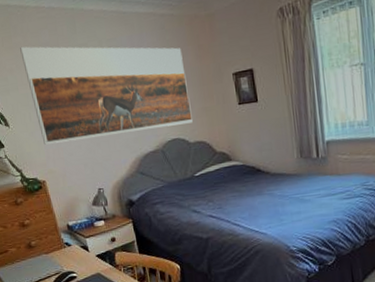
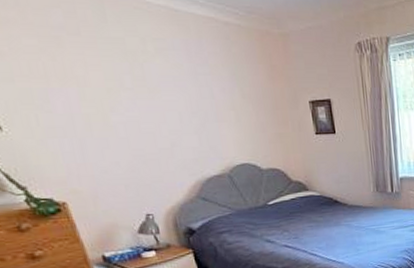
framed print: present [20,46,193,145] -> none [15,24,265,157]

